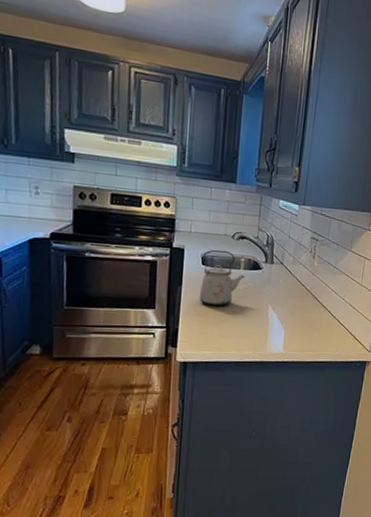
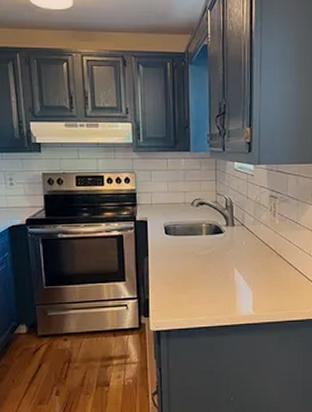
kettle: present [199,249,245,306] -> none [165,218,208,274]

